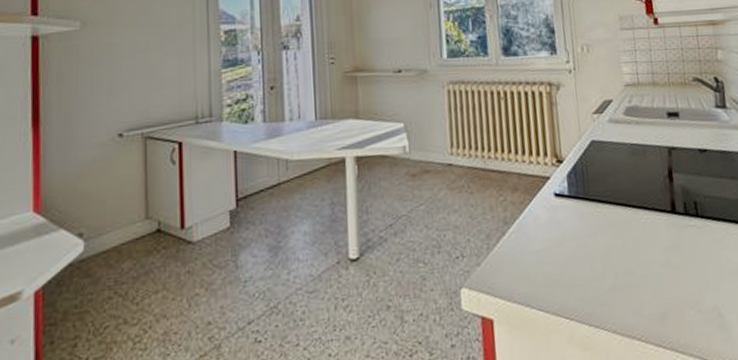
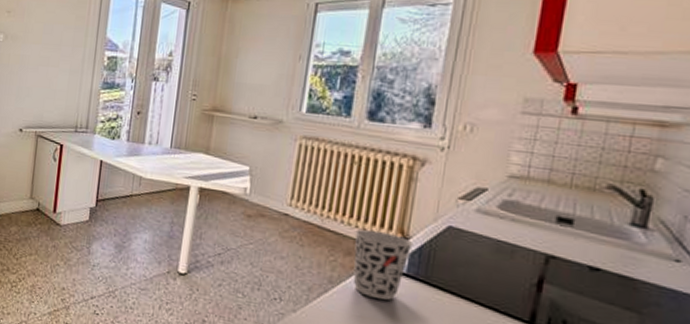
cup: none [516,159,568,228] -> present [353,229,414,300]

